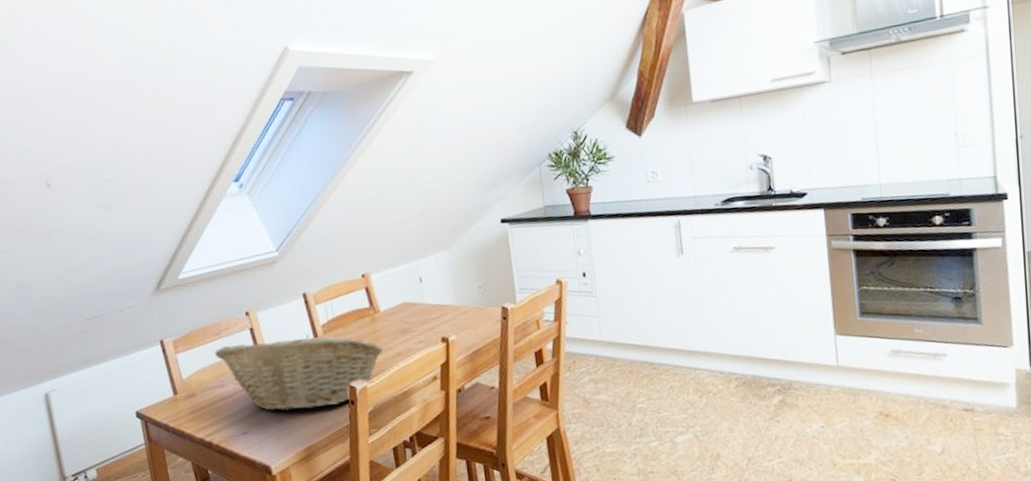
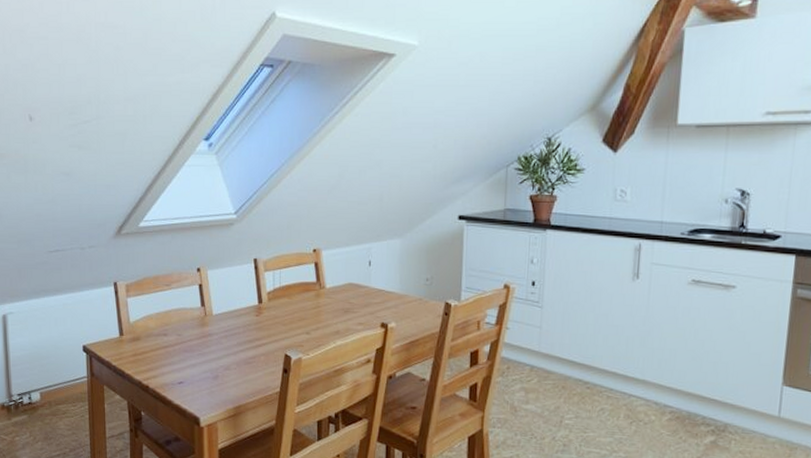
fruit basket: present [215,335,384,411] -> none [163,297,324,371]

